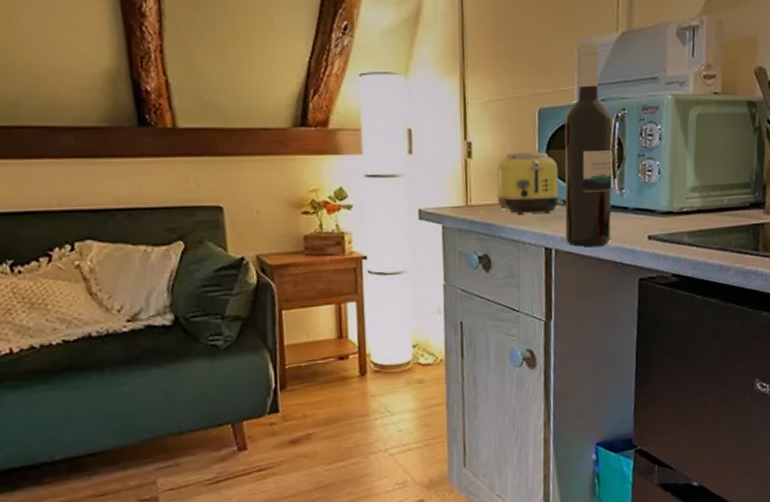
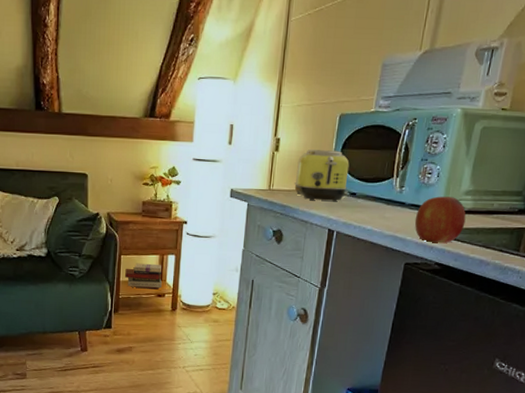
books: none [290,316,343,352] -> present [125,263,162,290]
wine bottle: present [564,42,612,247] -> none [347,58,403,232]
fruit: none [641,195,697,251] -> present [414,196,466,244]

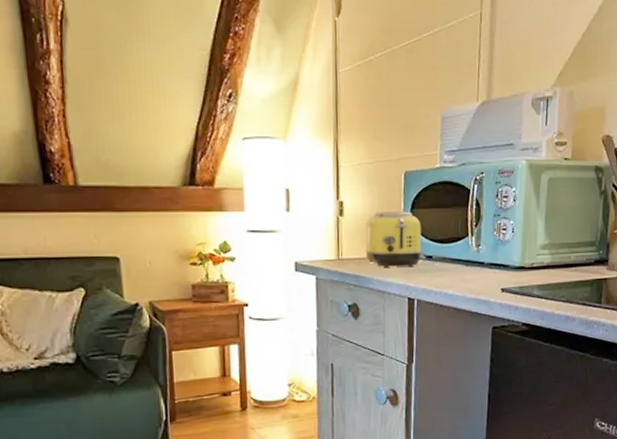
books: present [125,263,162,290] -> none [179,357,226,389]
fruit: present [414,196,466,244] -> none [496,252,546,303]

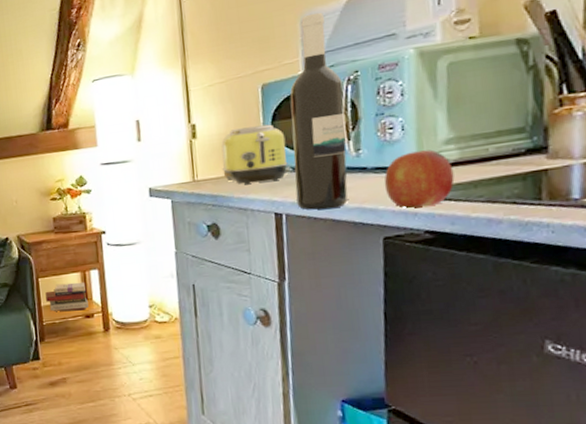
books: none [179,357,226,389] -> present [45,282,89,312]
wine bottle: none [426,111,471,298] -> present [290,12,349,210]
fruit: none [496,252,546,303] -> present [384,149,455,208]

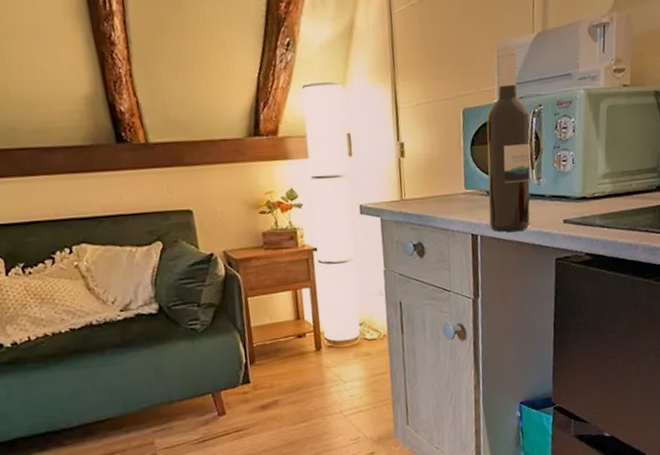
books: present [45,282,89,312] -> none [255,300,300,332]
toaster: present [221,124,288,185] -> none [427,148,484,206]
fruit: present [384,149,455,208] -> none [557,182,608,233]

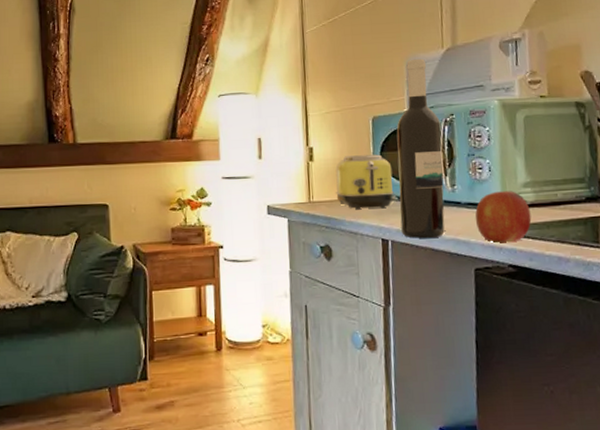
toaster: none [427,148,484,206] -> present [335,154,394,210]
fruit: none [557,182,608,233] -> present [475,191,532,243]

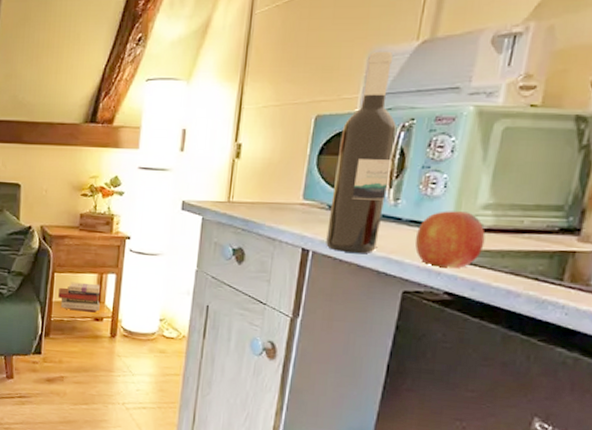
books: none [158,297,202,328] -> present [58,282,101,313]
toaster: present [335,154,394,210] -> none [259,156,328,217]

